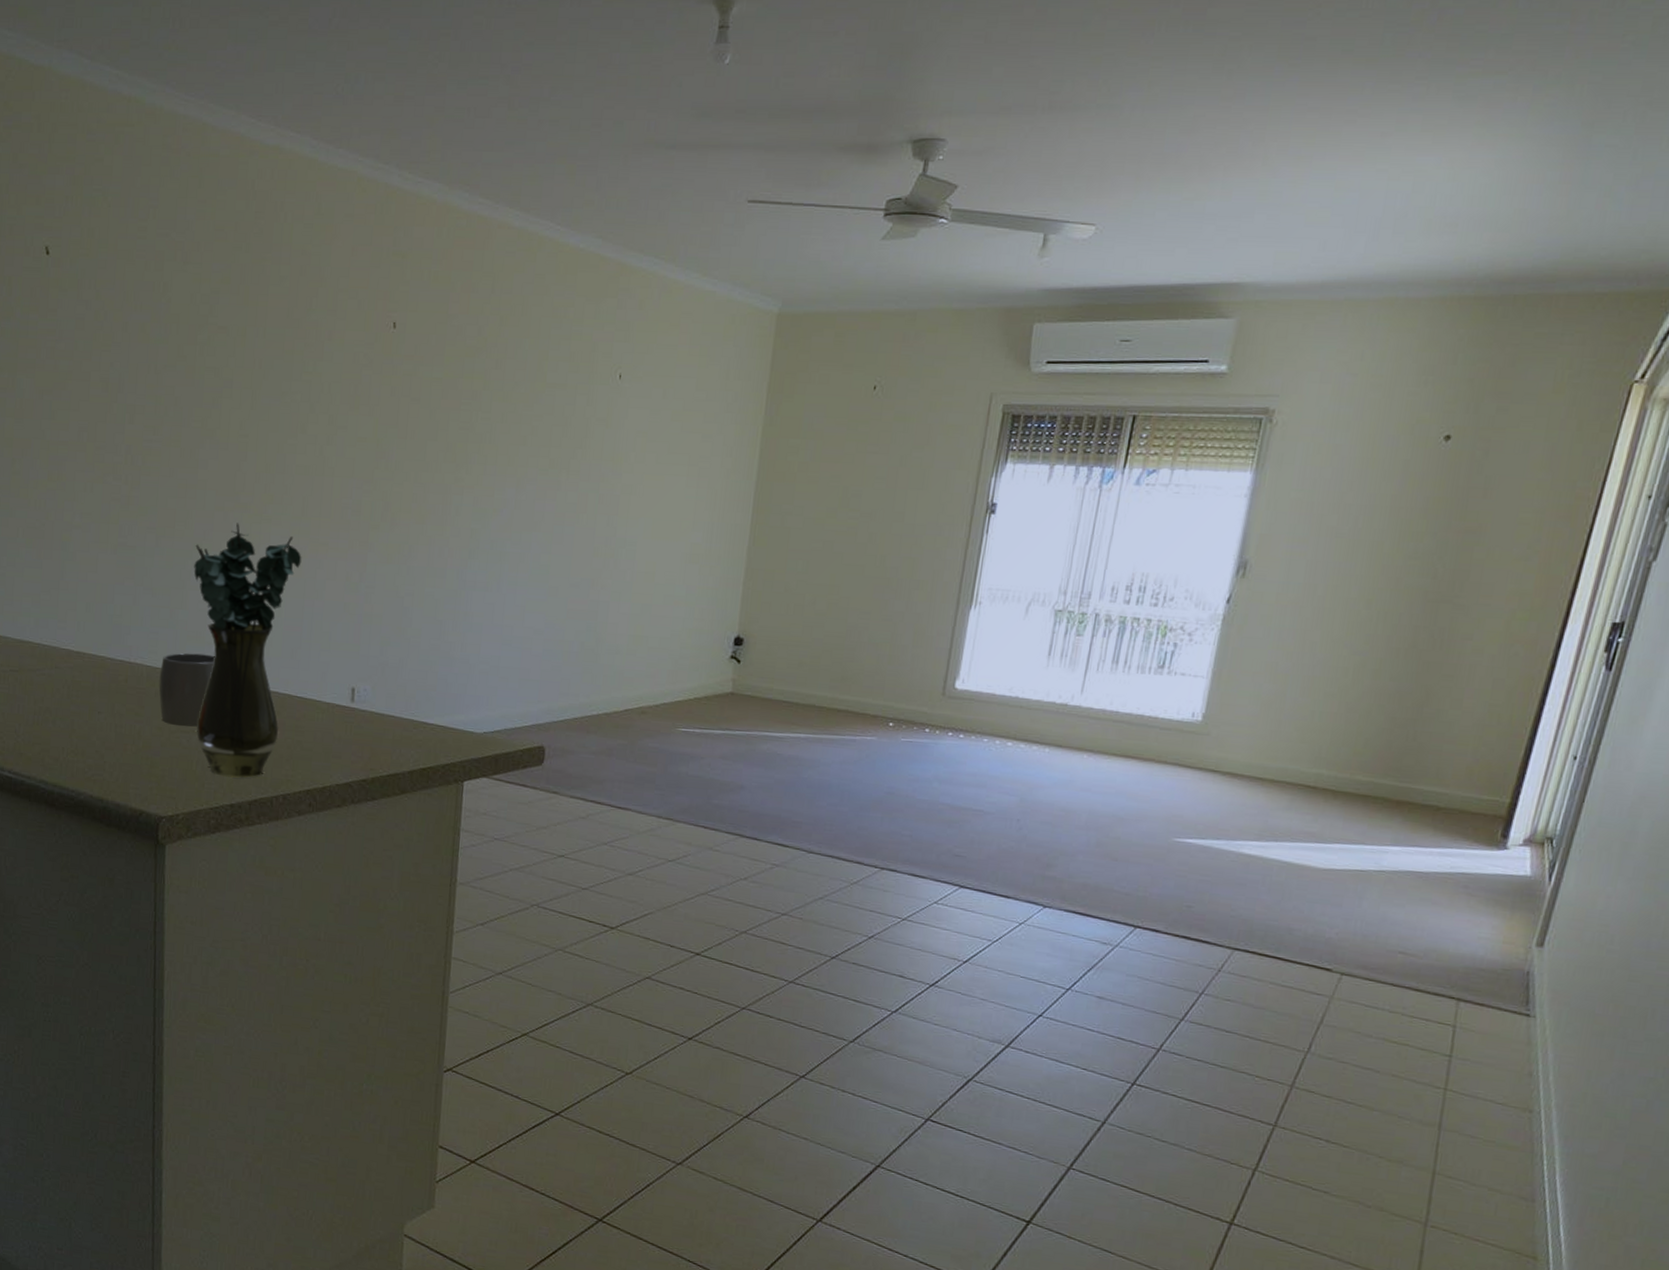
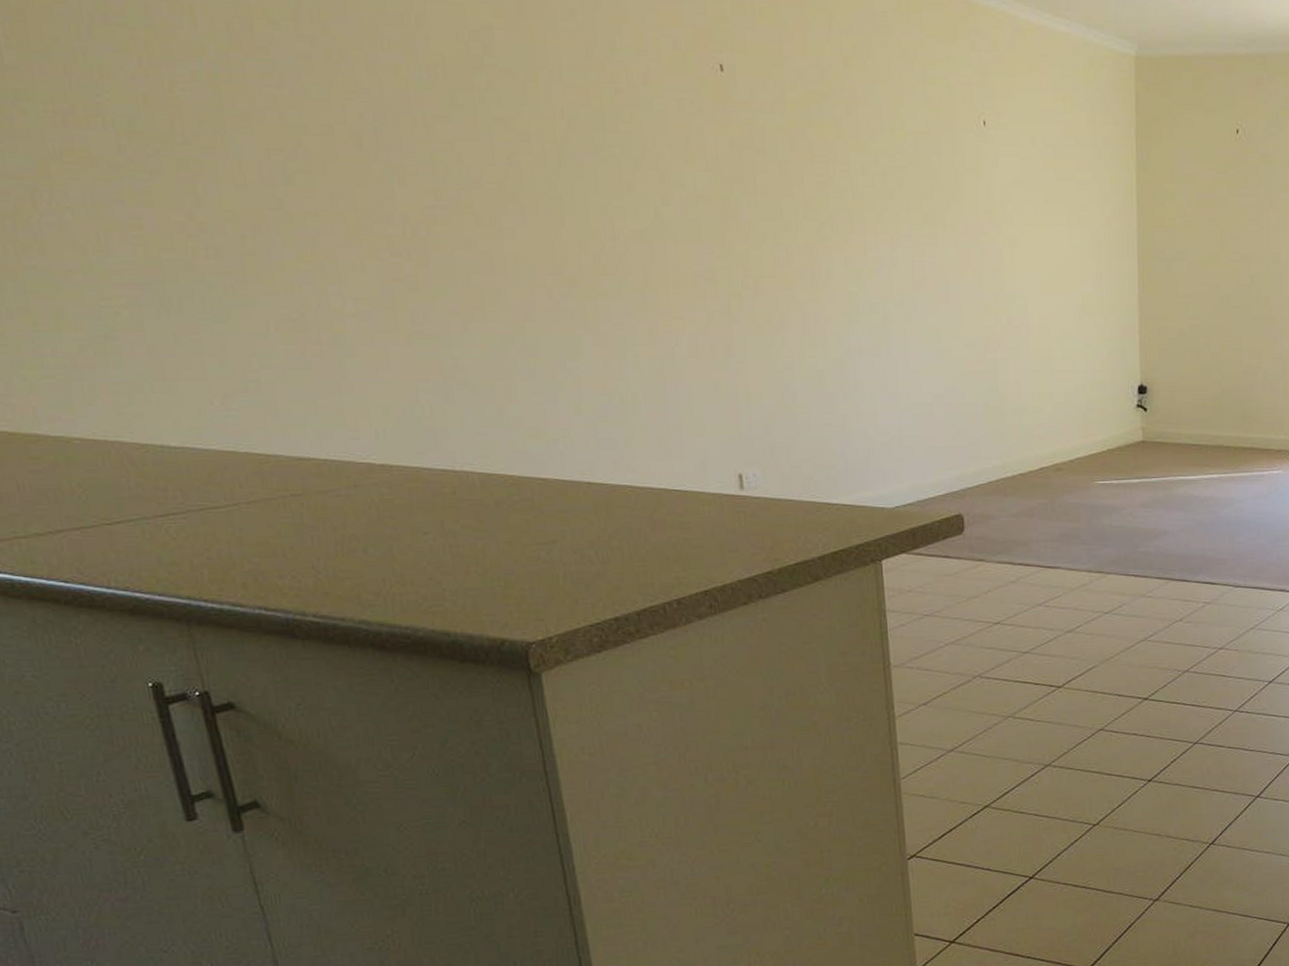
mug: present [159,653,215,727] -> none [496,453,566,538]
vase: present [193,523,302,778] -> none [516,299,660,588]

